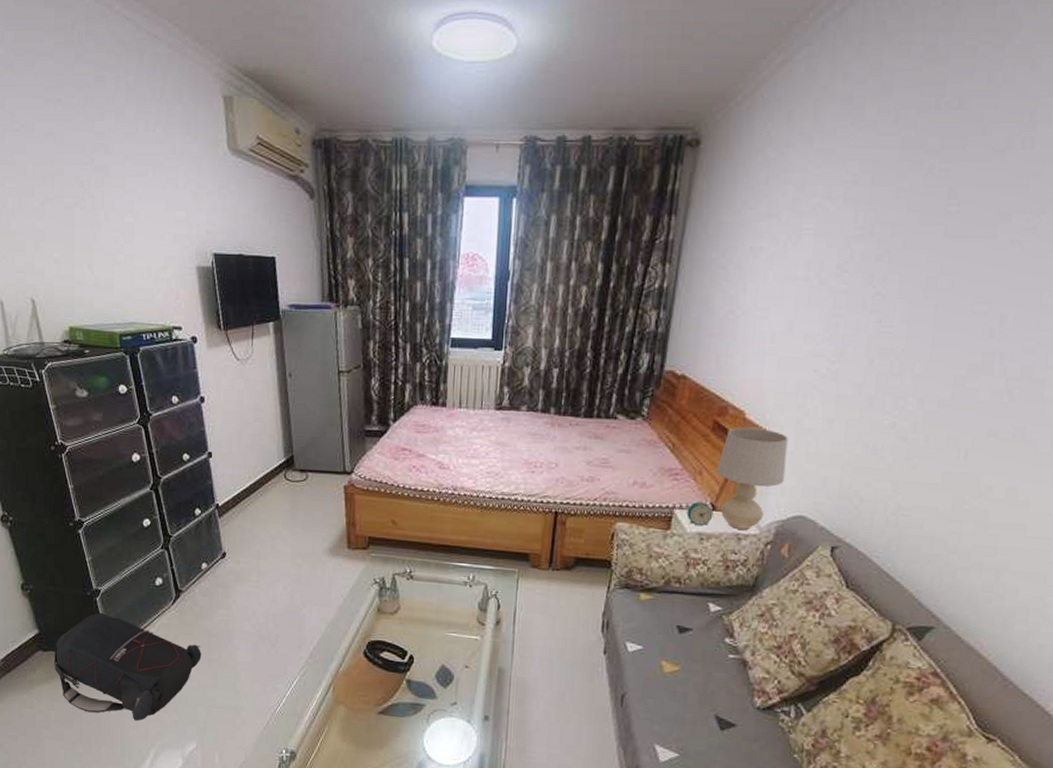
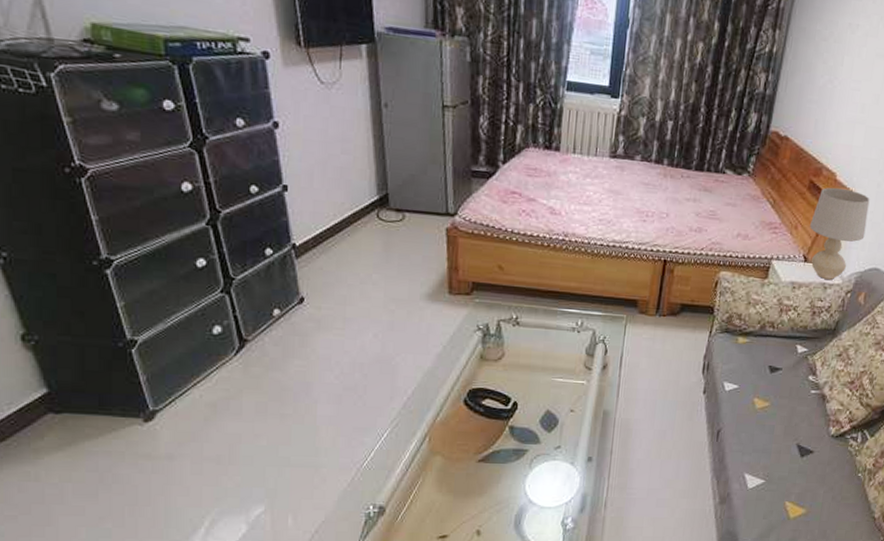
backpack: present [54,612,202,721] -> none [71,366,272,487]
alarm clock: present [686,501,713,525] -> none [782,253,805,275]

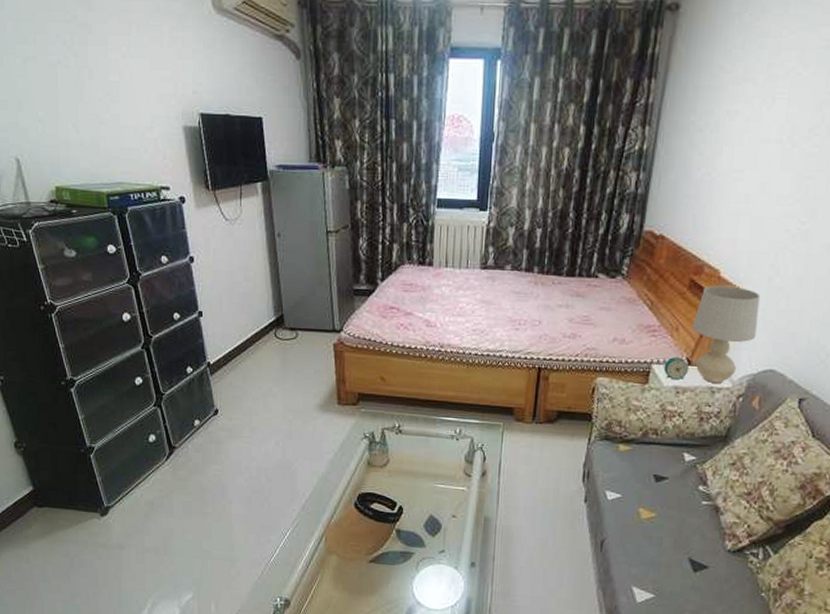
alarm clock: none [782,253,805,275] -> present [663,356,689,380]

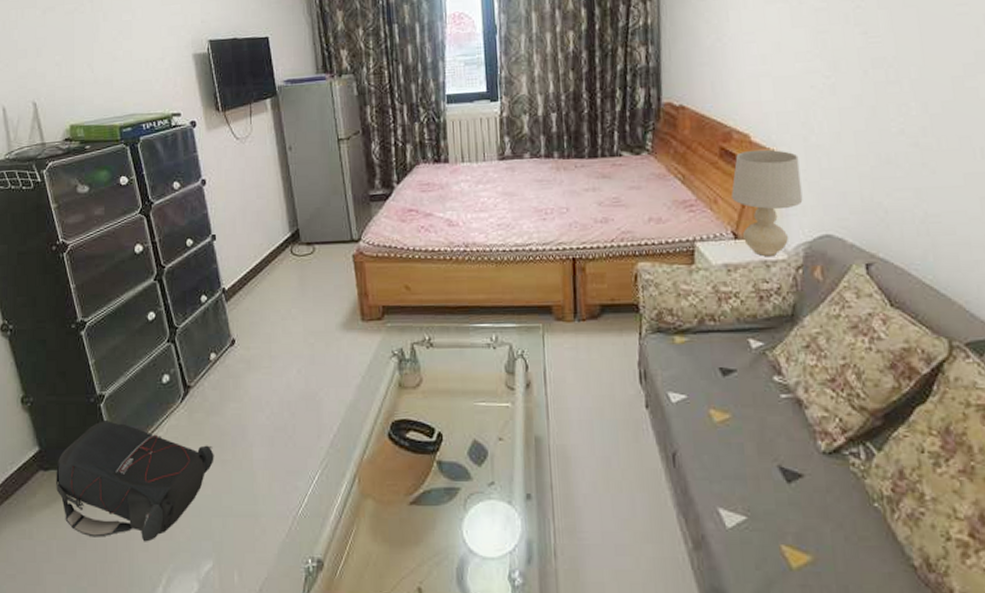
backpack: none [50,468,196,574] -> present [56,419,214,542]
alarm clock: present [663,356,689,380] -> none [708,230,737,256]

